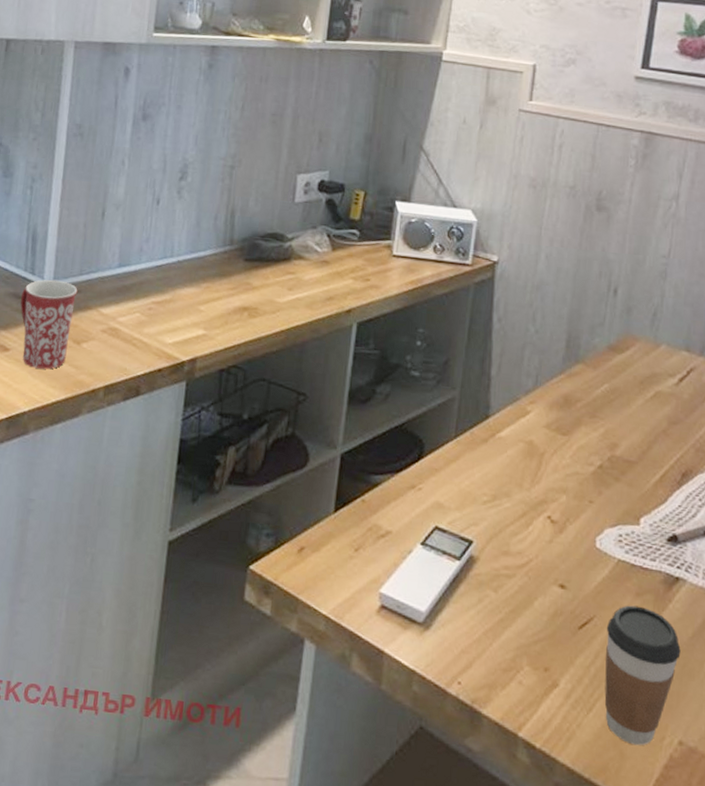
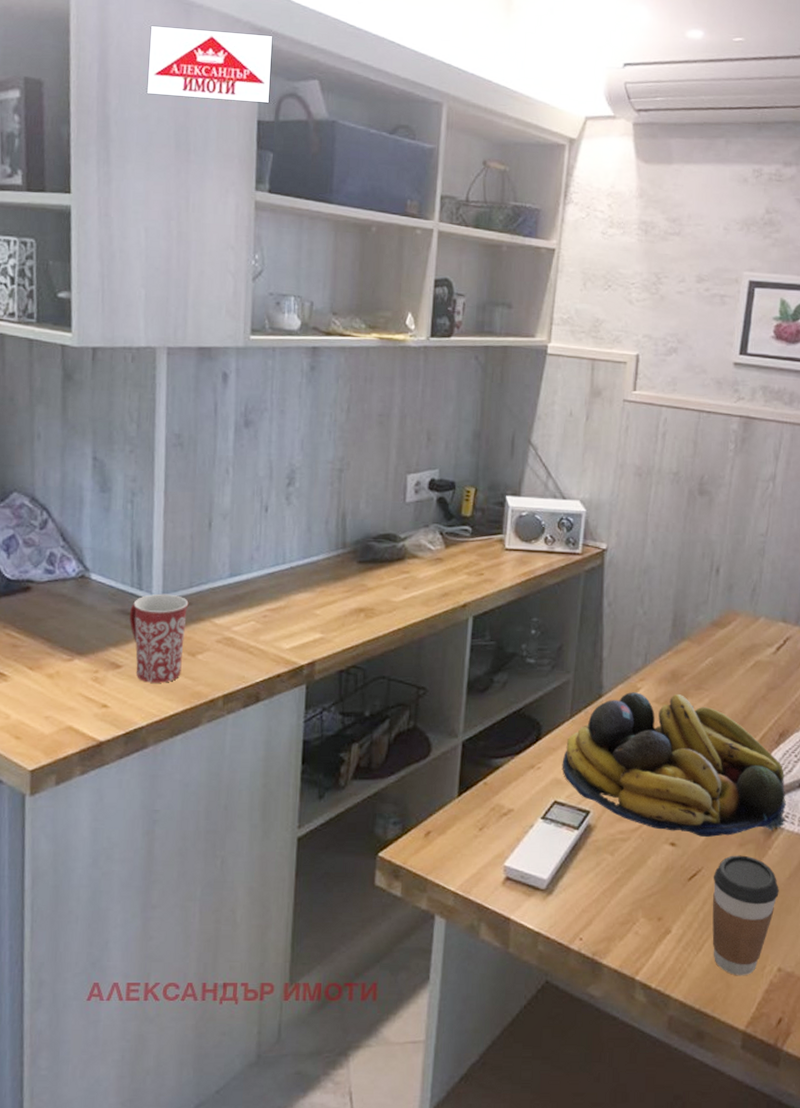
fruit bowl: none [444,415,689,583] -> present [562,692,786,837]

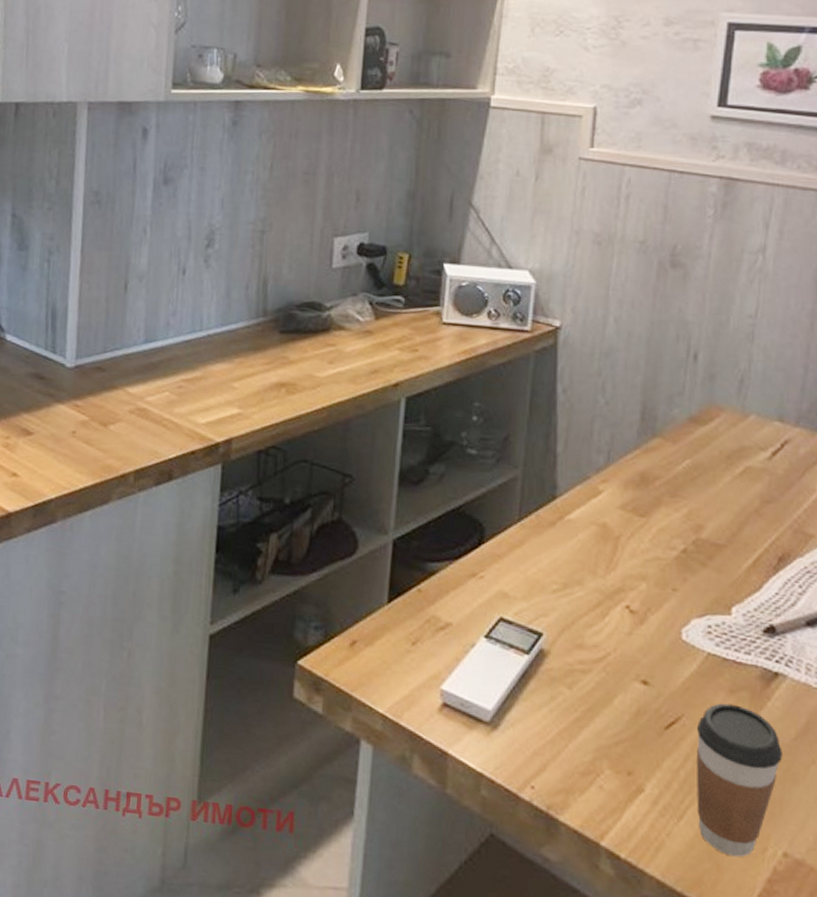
mug: present [130,593,189,683] -> none [42,358,102,454]
fruit bowl: present [562,692,786,837] -> none [509,495,789,678]

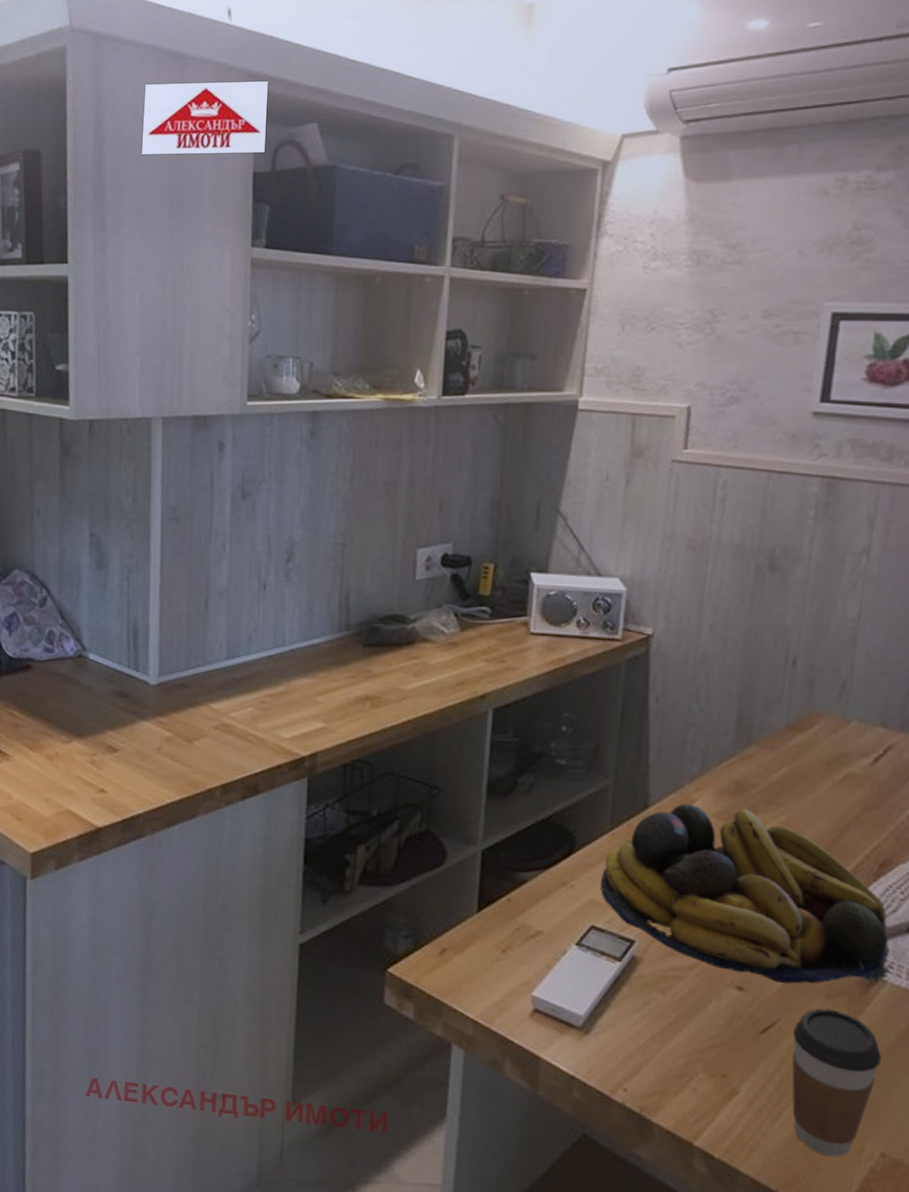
fruit bowl: none [509,495,789,678] -> present [600,803,889,984]

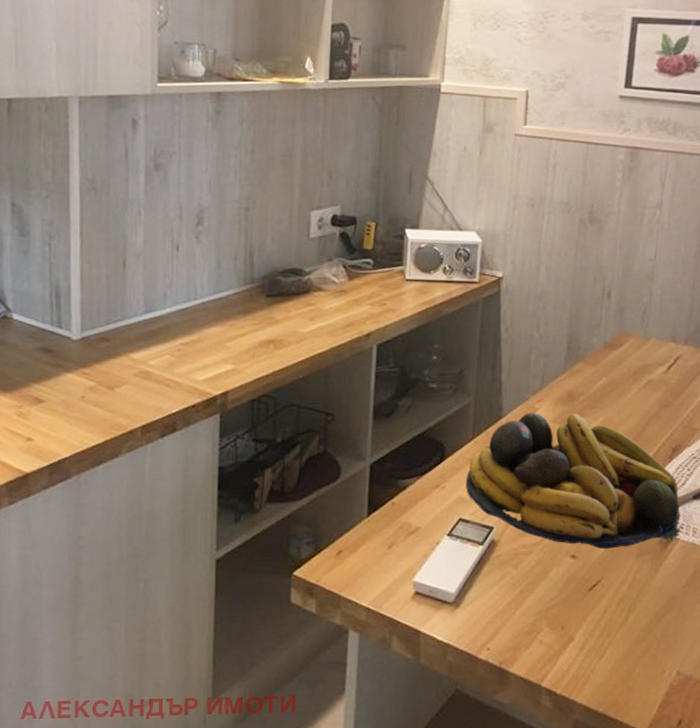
coffee cup: present [791,1008,881,1157] -> none [612,565,676,681]

